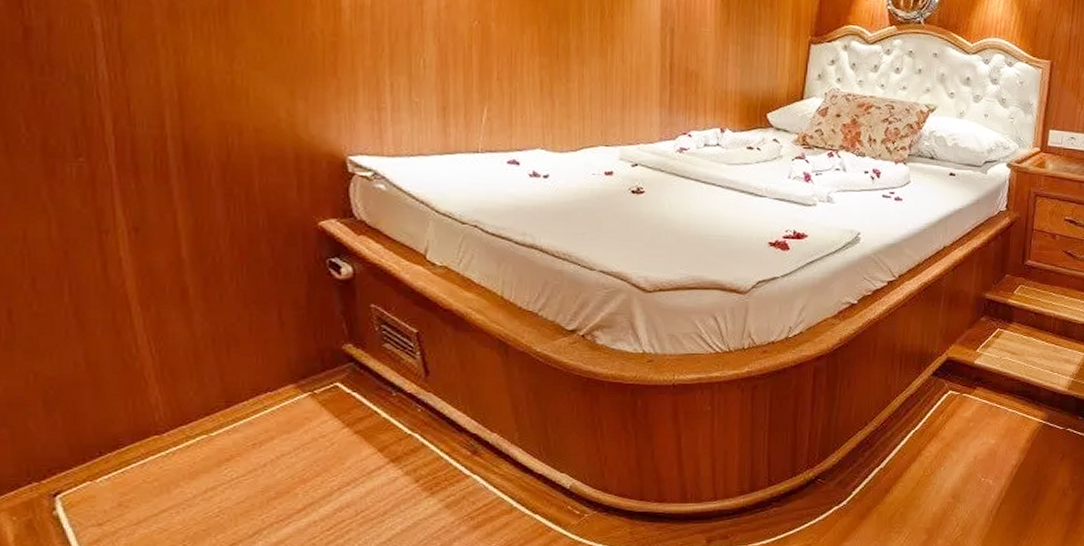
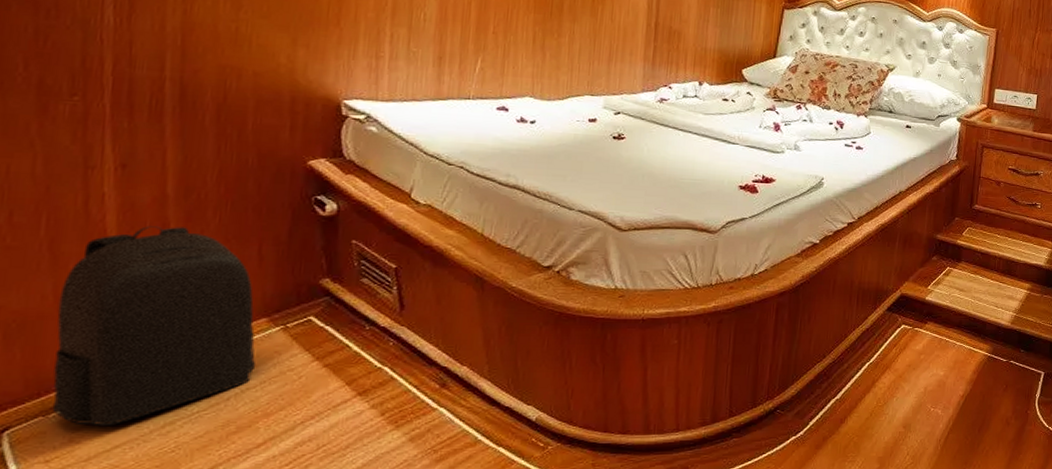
backpack: none [91,291,289,492] -> present [52,226,257,427]

